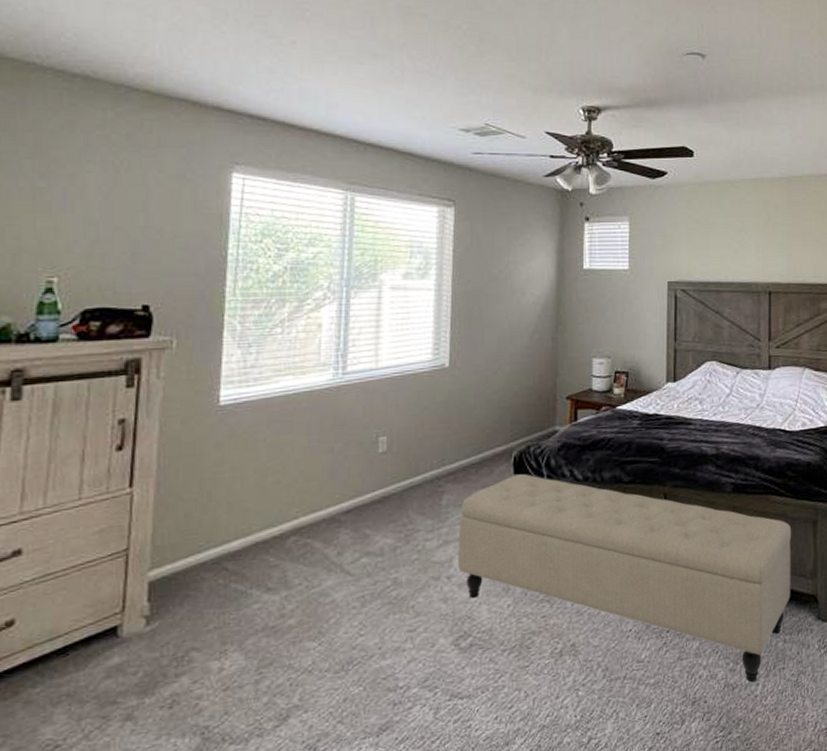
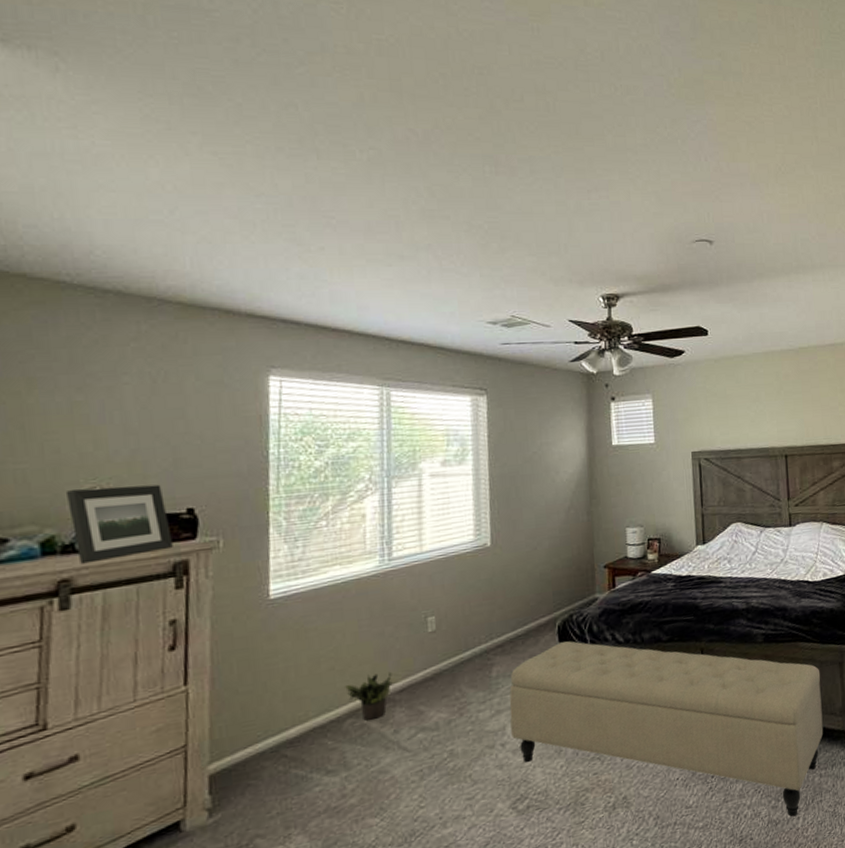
picture frame: none [25,277,126,355] -> present [67,484,173,564]
potted plant: none [290,490,339,540] -> present [345,671,393,721]

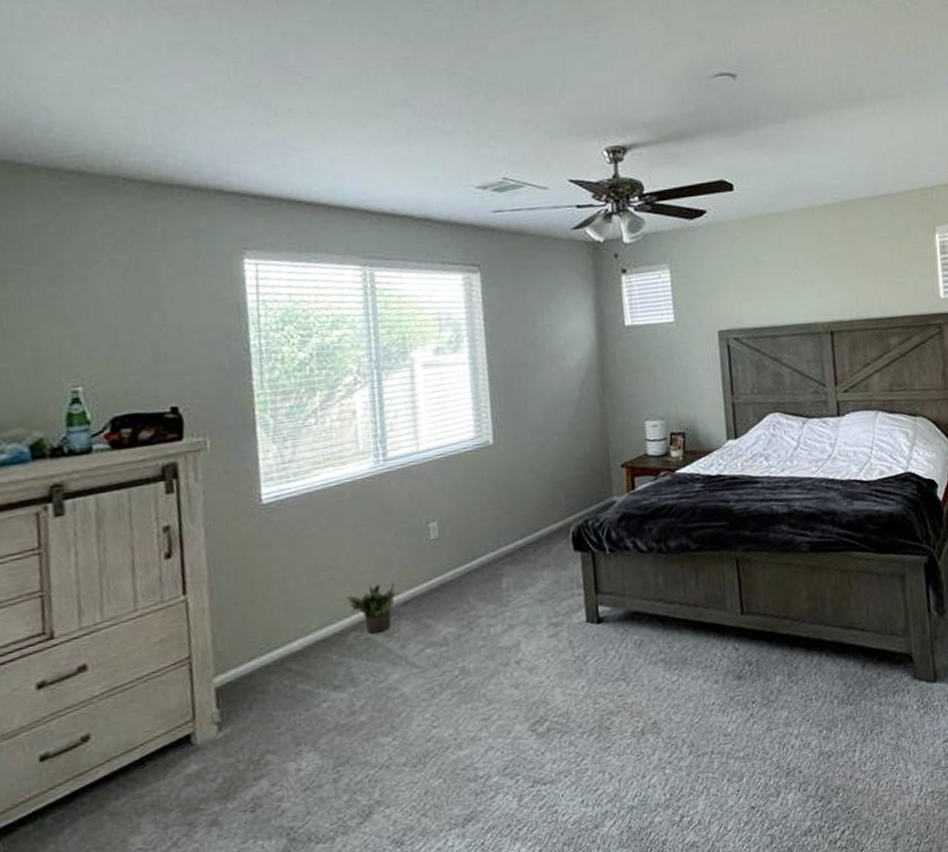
picture frame: present [67,484,173,564] -> none [50,382,160,468]
bench: present [509,641,824,817] -> none [522,549,883,749]

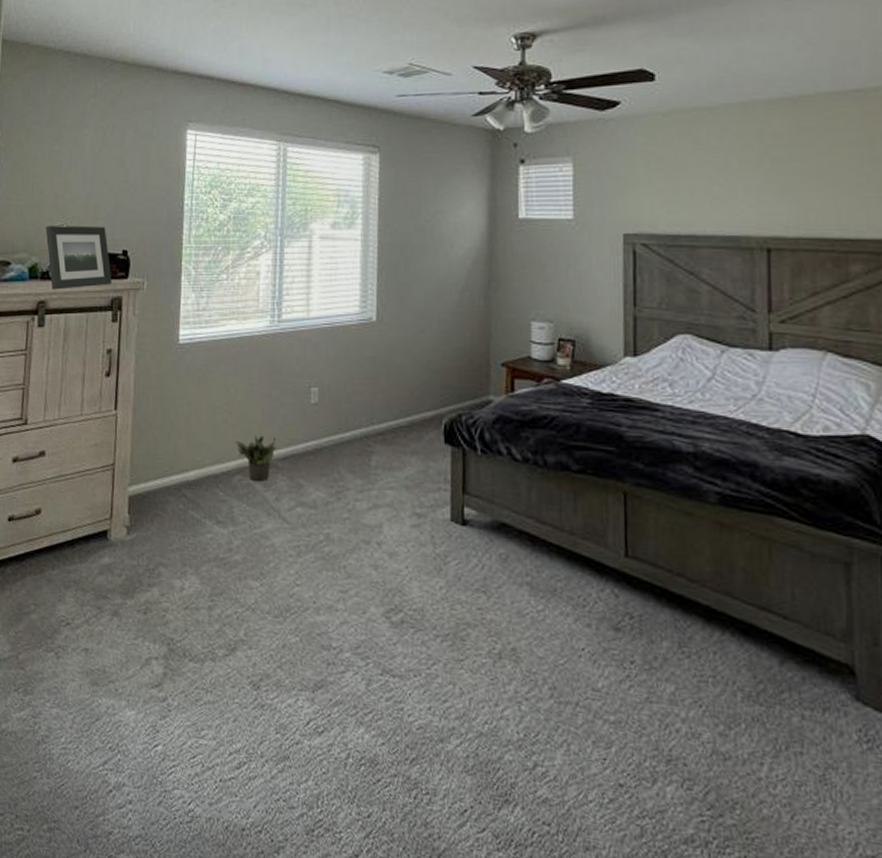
picture frame: none [50,382,160,468] -> present [46,225,112,290]

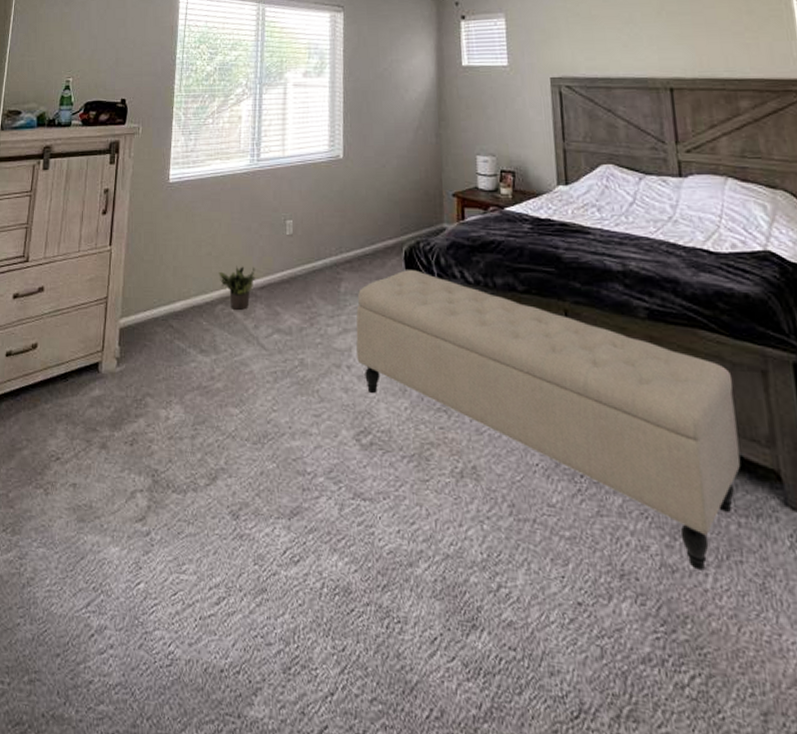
picture frame: present [46,225,112,290] -> none [54,78,111,136]
bench: none [387,444,811,760] -> present [356,270,741,571]

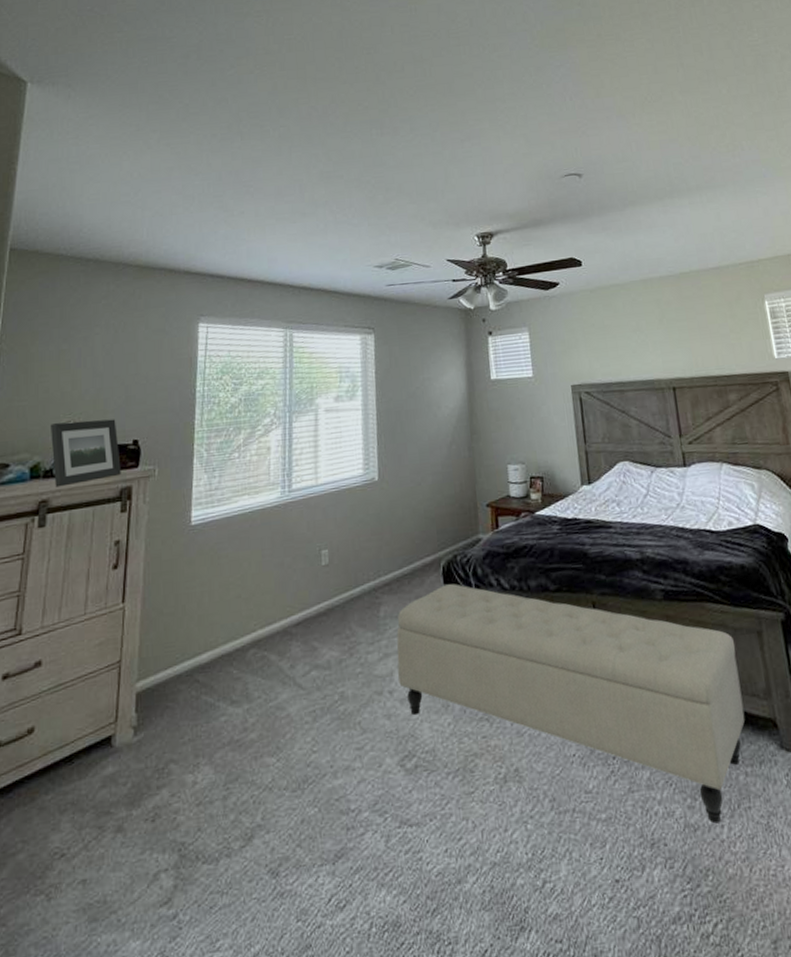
picture frame: none [54,78,111,136] -> present [51,419,121,487]
potted plant: present [219,266,255,310] -> none [249,603,290,652]

